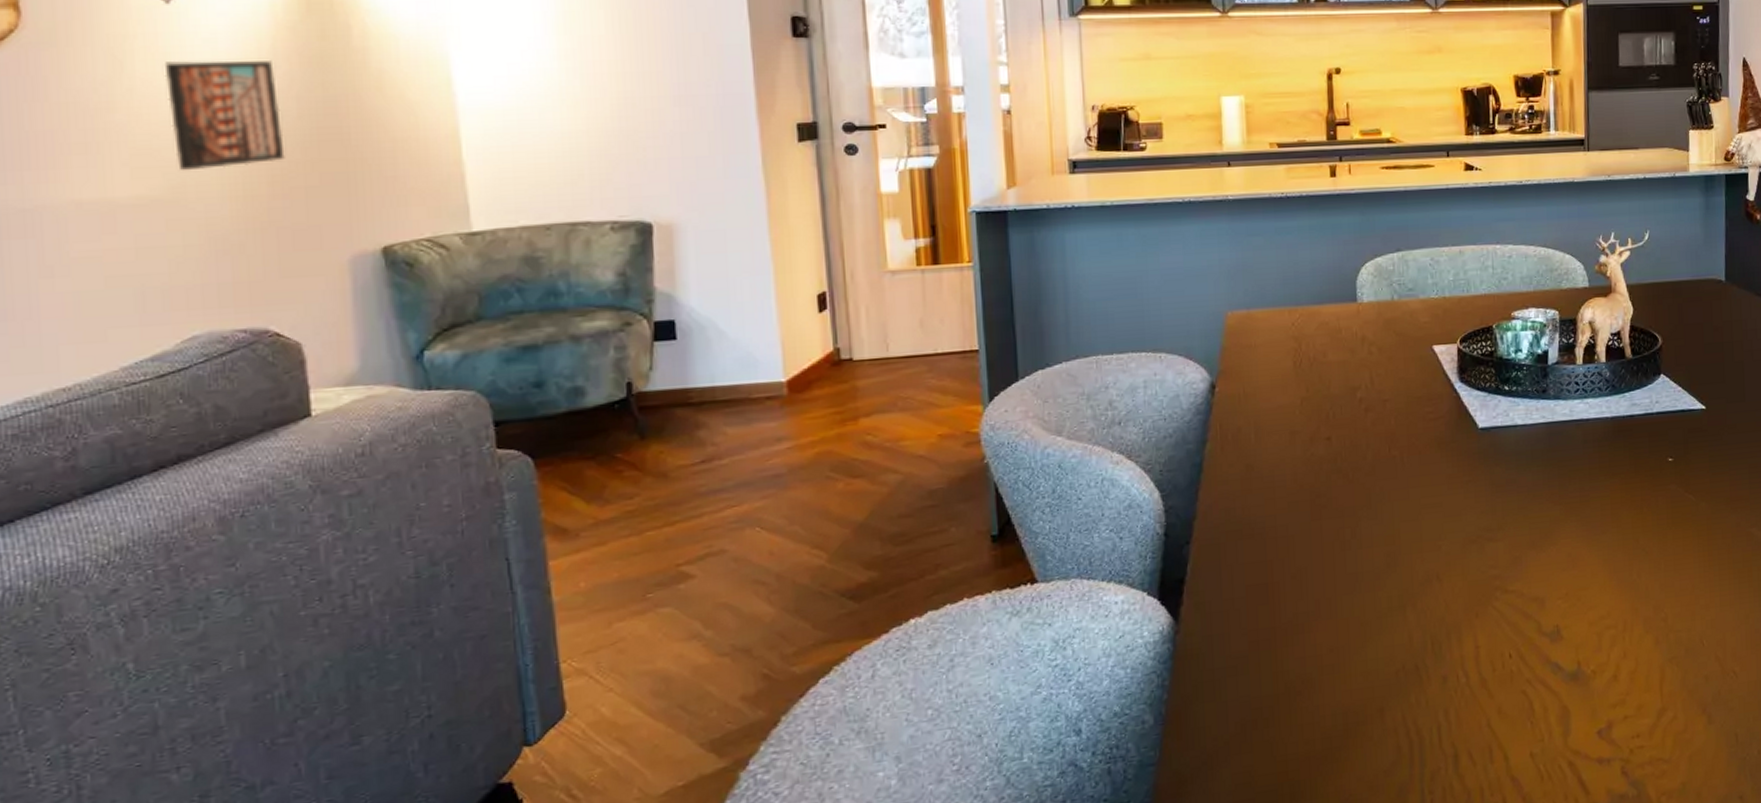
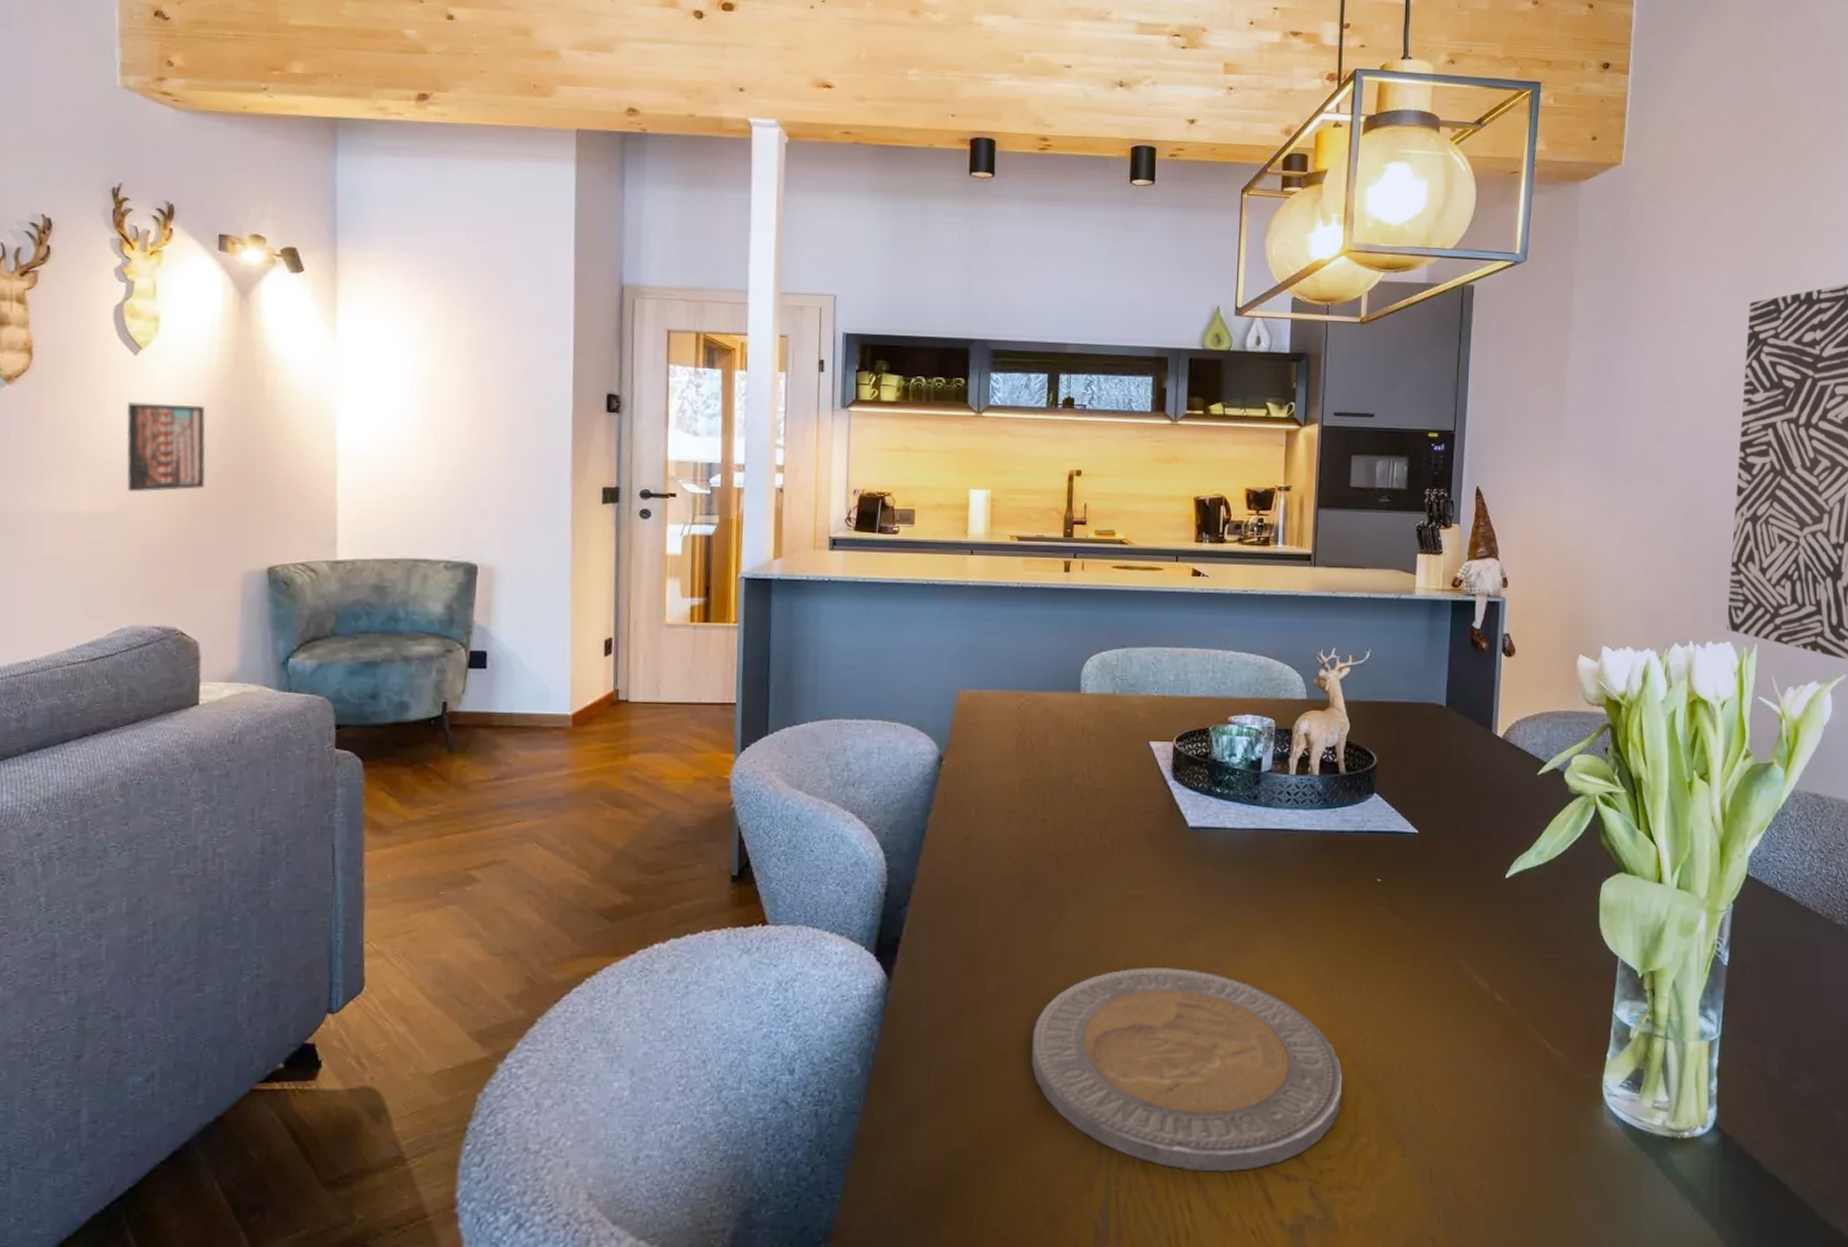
plate: none [1333,571,1647,770] -> present [1031,966,1343,1172]

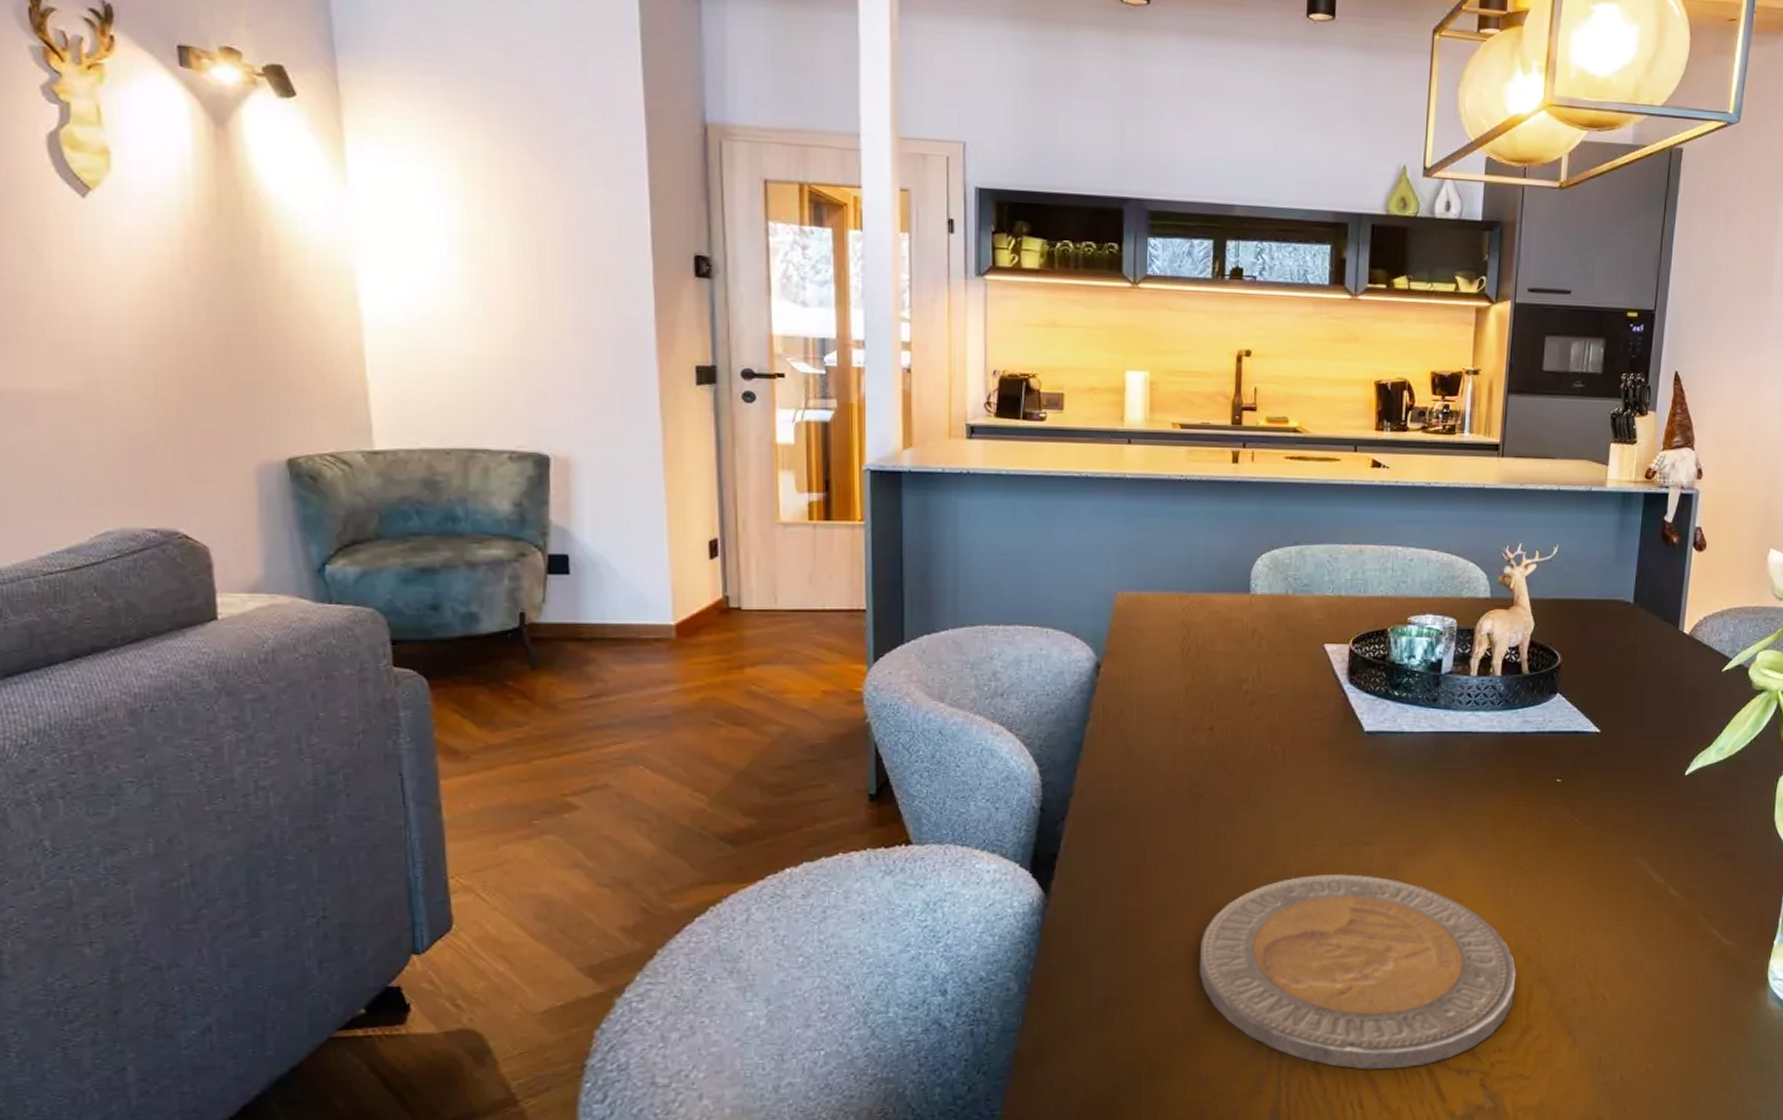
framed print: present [126,402,206,492] -> none [80,257,195,368]

